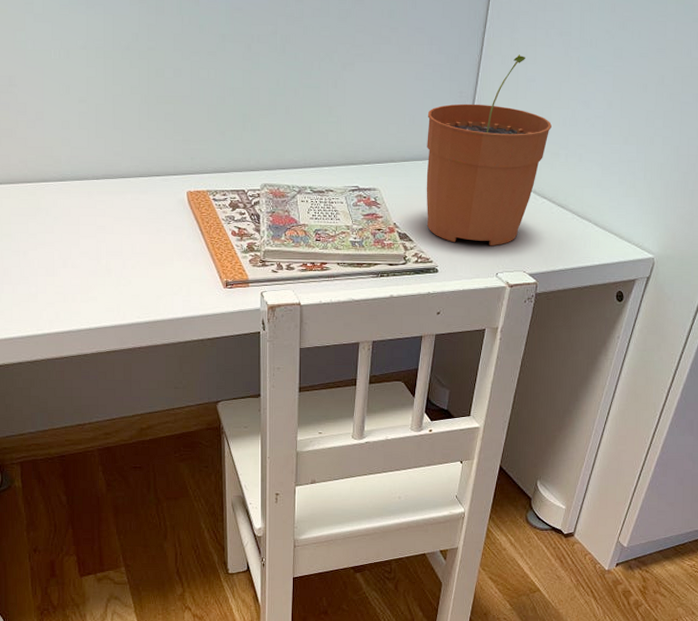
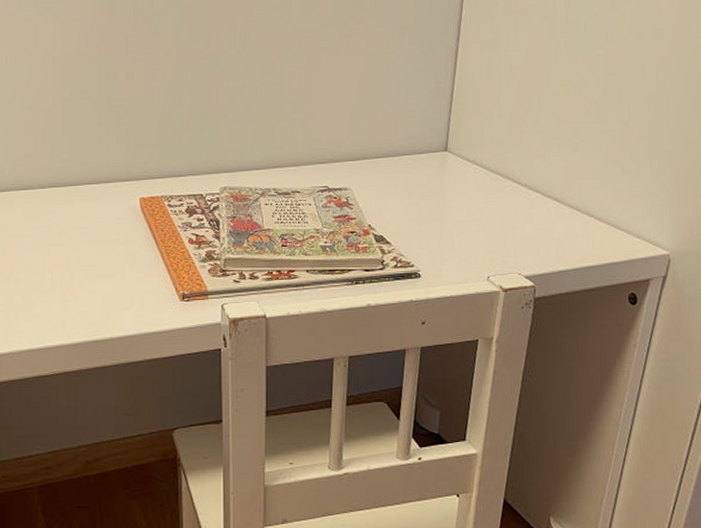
plant pot: present [426,54,552,246] -> none [401,41,541,247]

